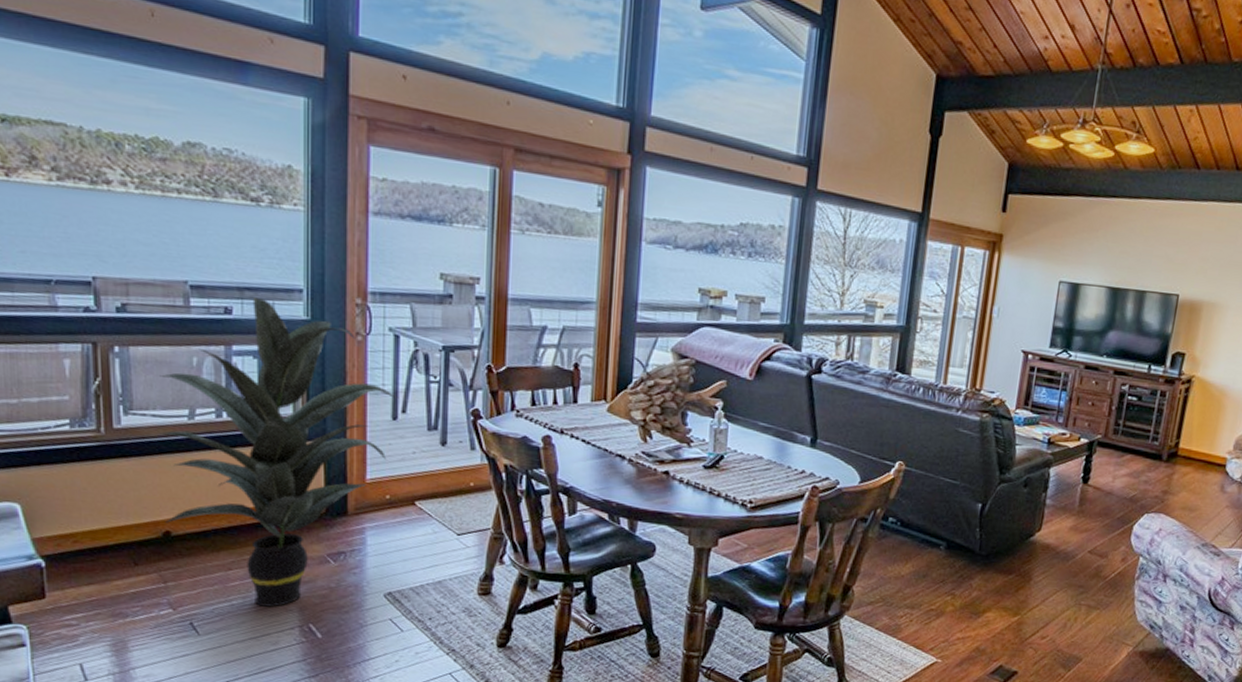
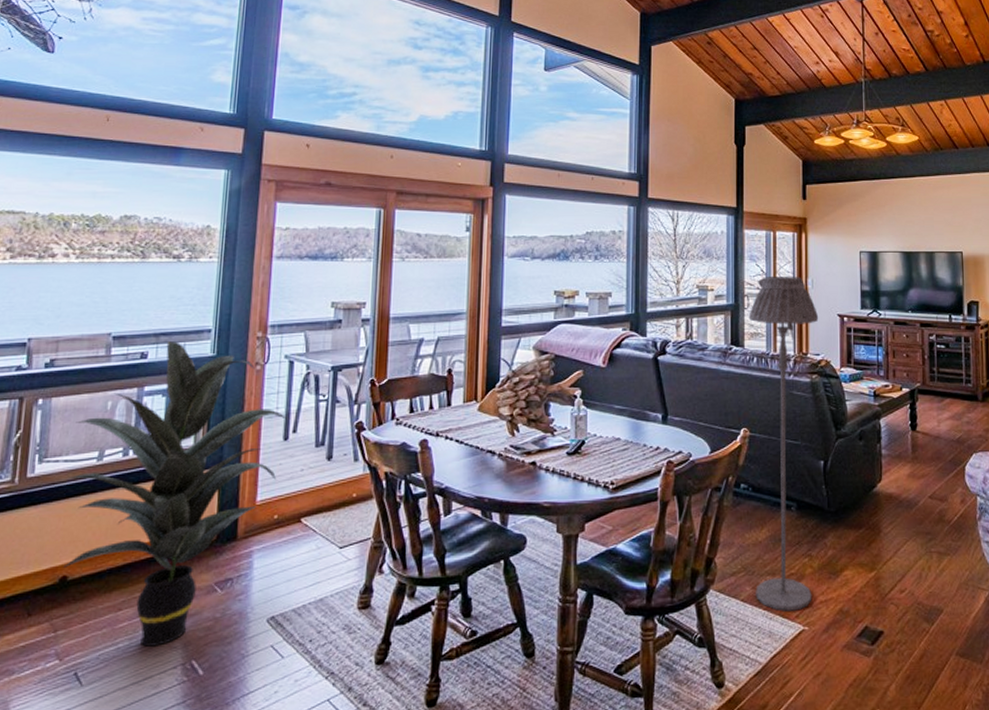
floor lamp: none [891,298,1000,644] -> present [748,275,819,611]

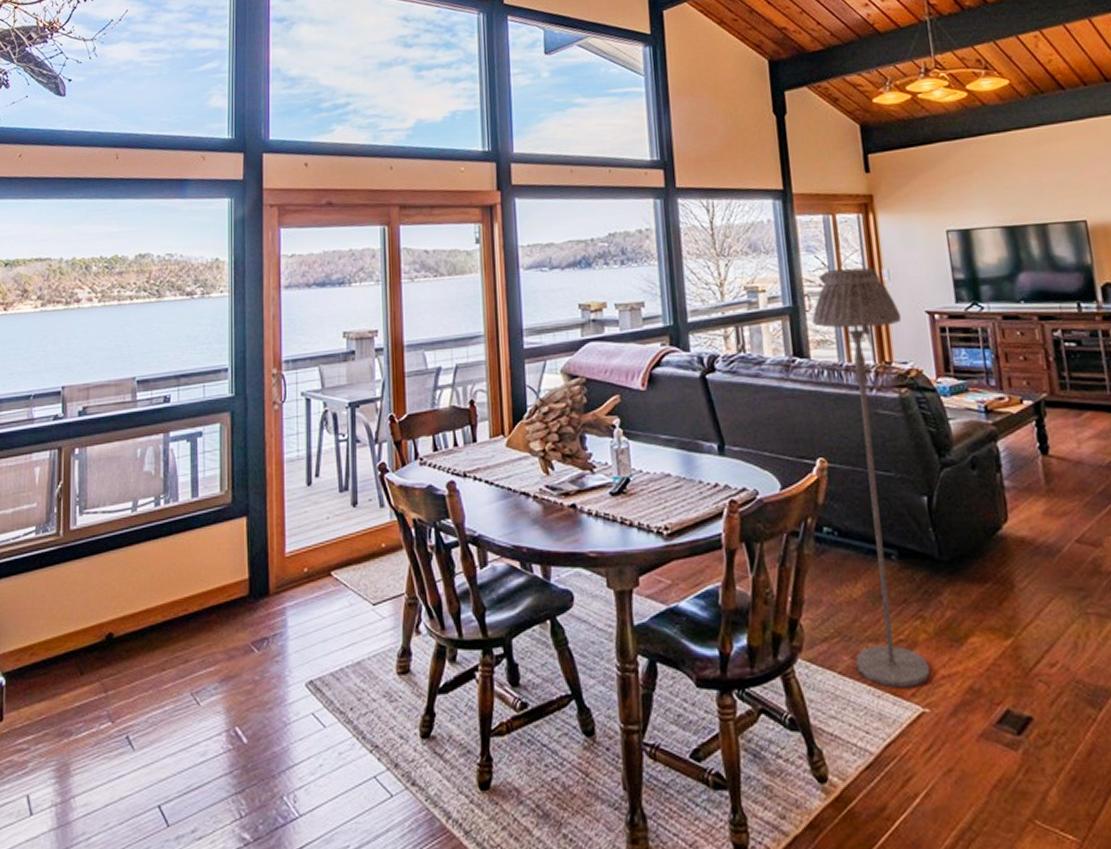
indoor plant: present [63,340,291,647] -> none [107,382,313,710]

